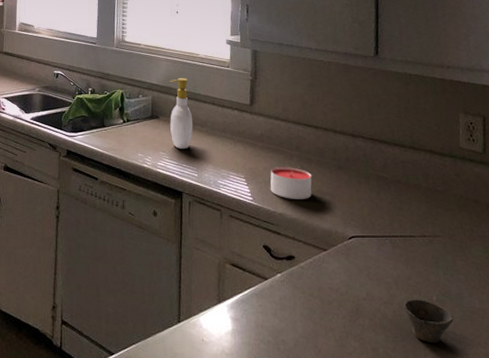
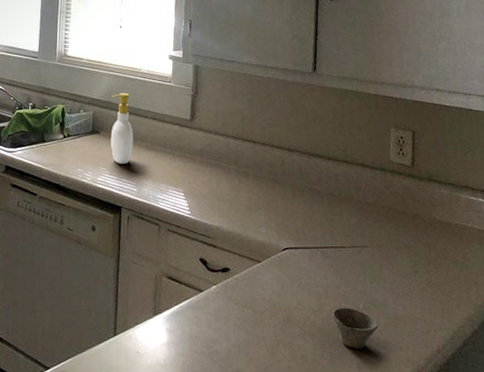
candle: present [270,167,312,199] -> none [208,181,249,213]

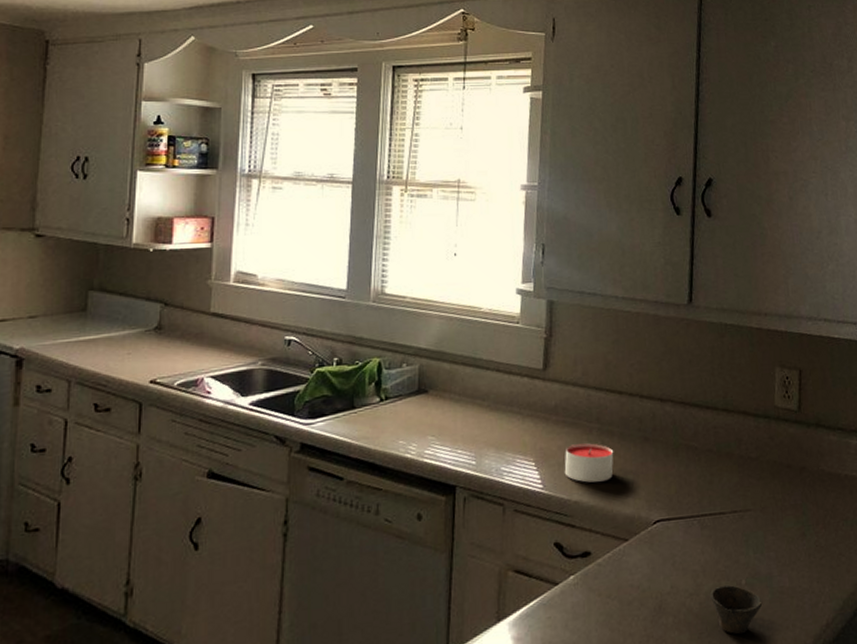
soap bottle: present [111,93,134,164] -> none [442,339,472,431]
candle: none [208,181,249,213] -> present [564,443,614,483]

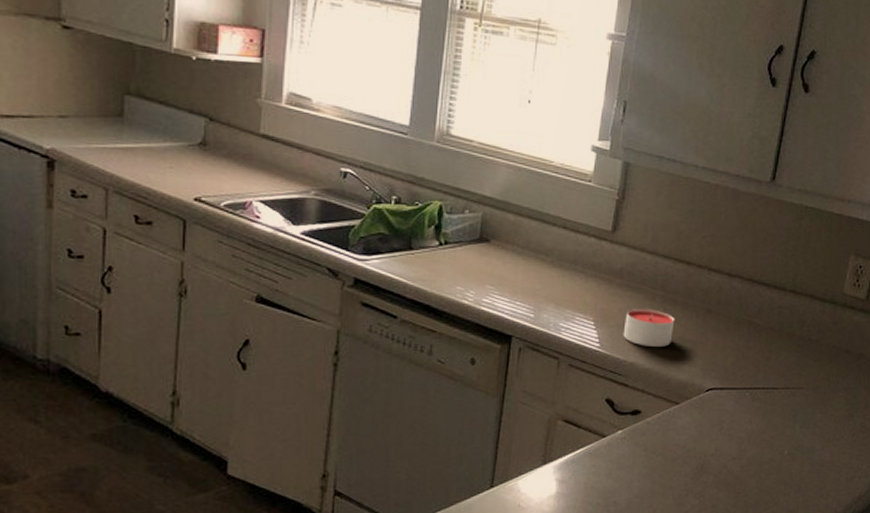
cup: present [710,584,763,635] -> none [752,453,801,498]

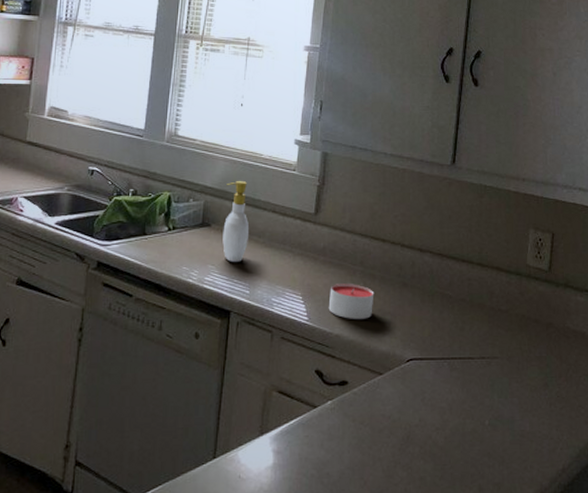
soap bottle: none [504,191,536,283] -> present [222,181,250,262]

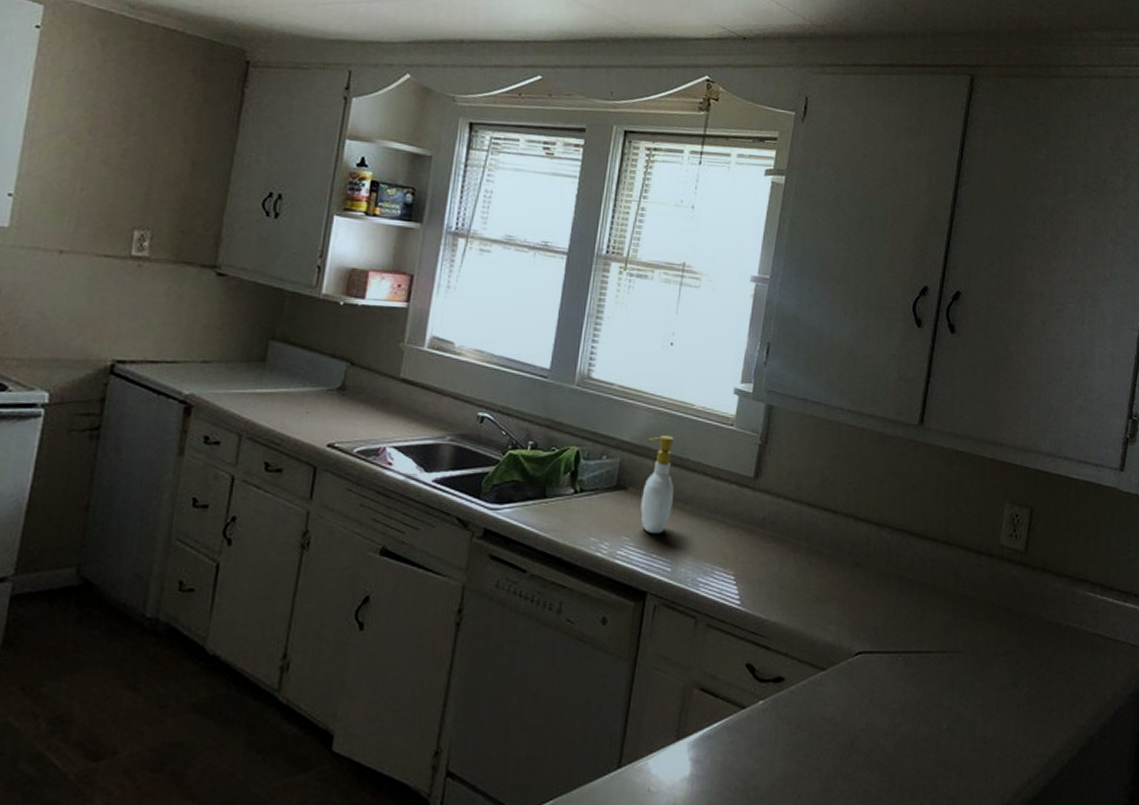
candle: present [328,284,375,319] -> none [765,562,821,604]

